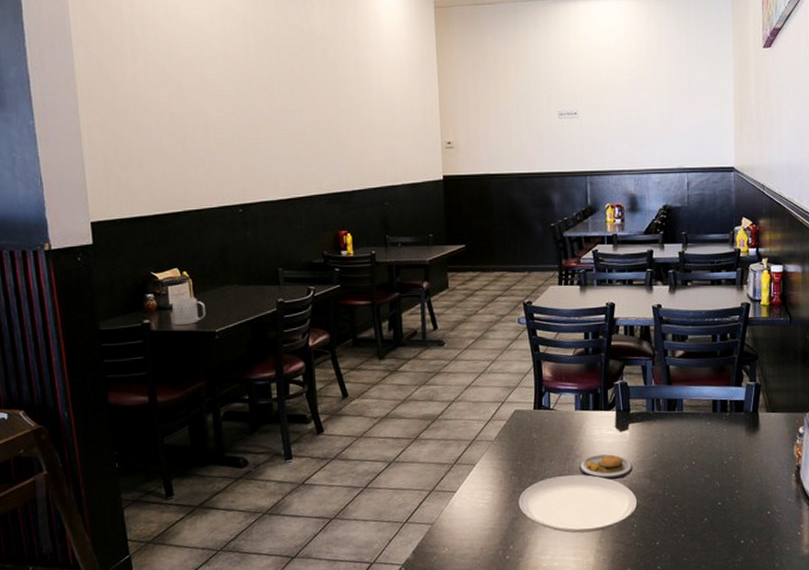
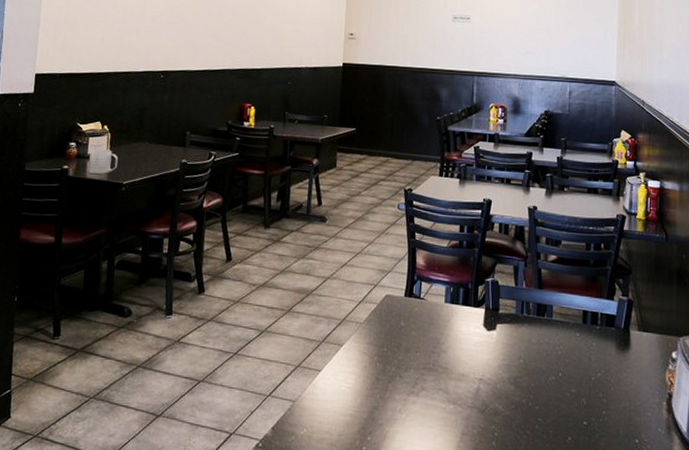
plate: present [518,474,637,533] -> none [380,368,499,435]
hamburger: present [579,454,633,480] -> none [444,352,498,381]

